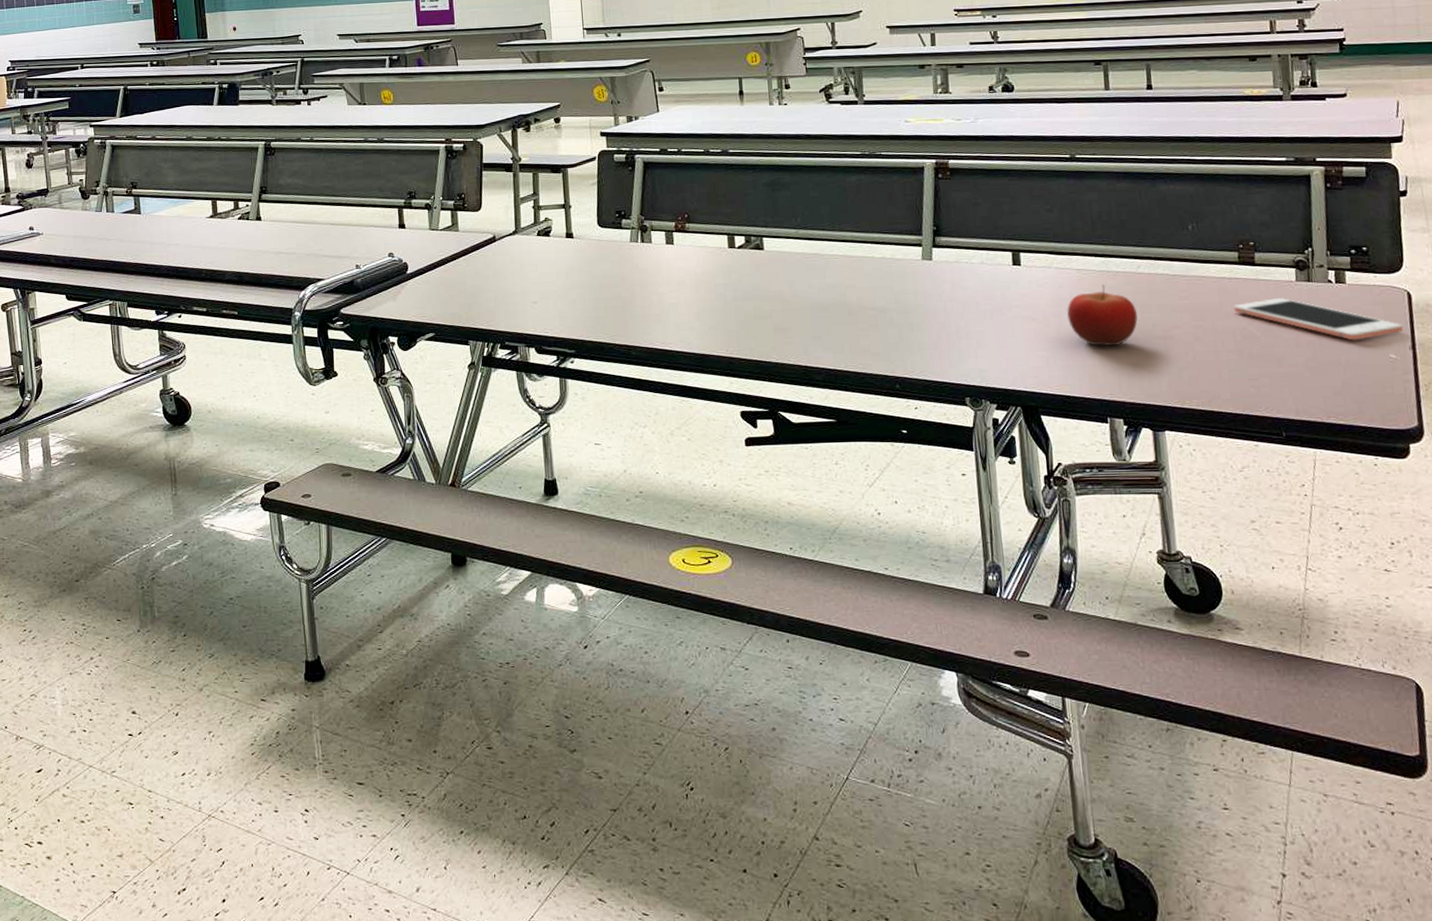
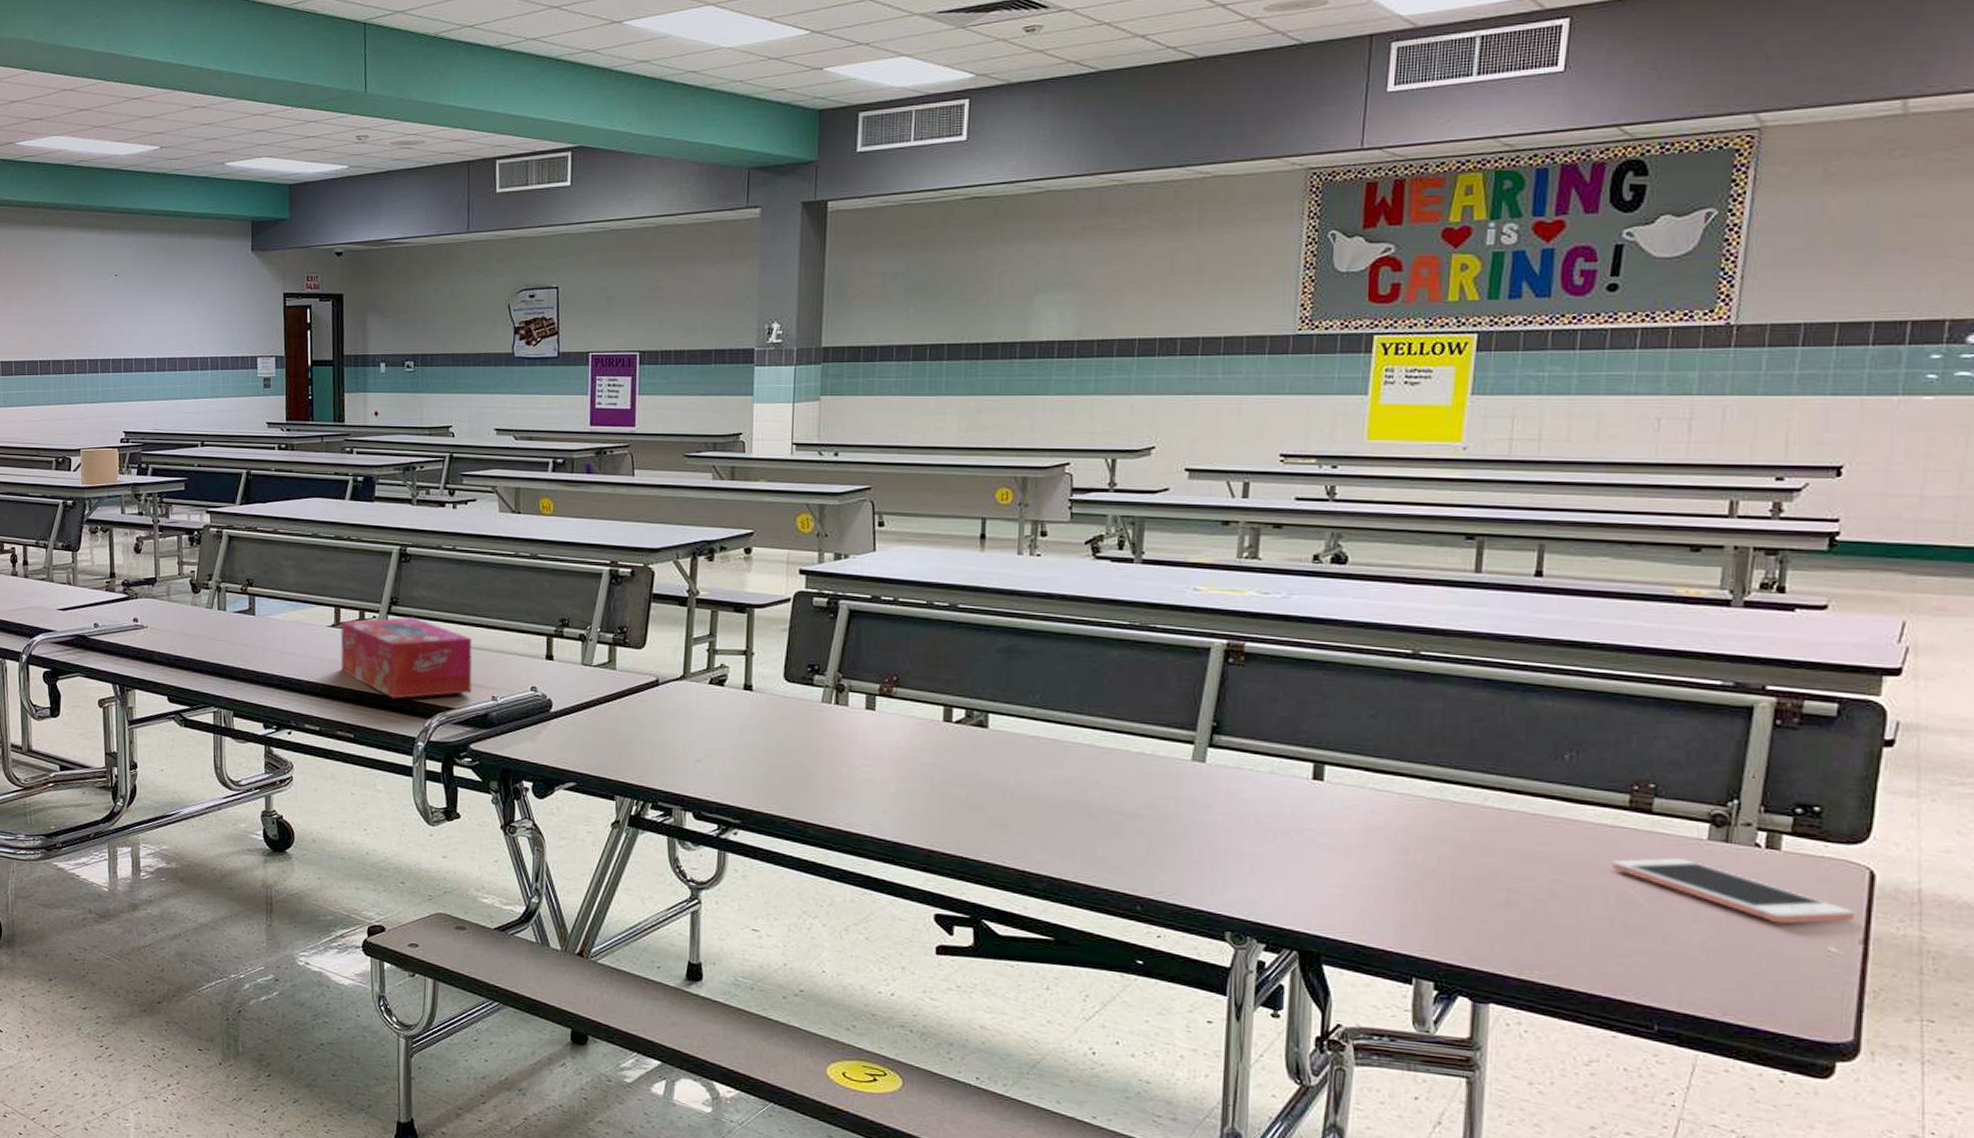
tissue box: none [218,202,339,276] -> present [340,617,473,699]
fruit: present [1067,284,1138,347] -> none [1378,816,1474,894]

